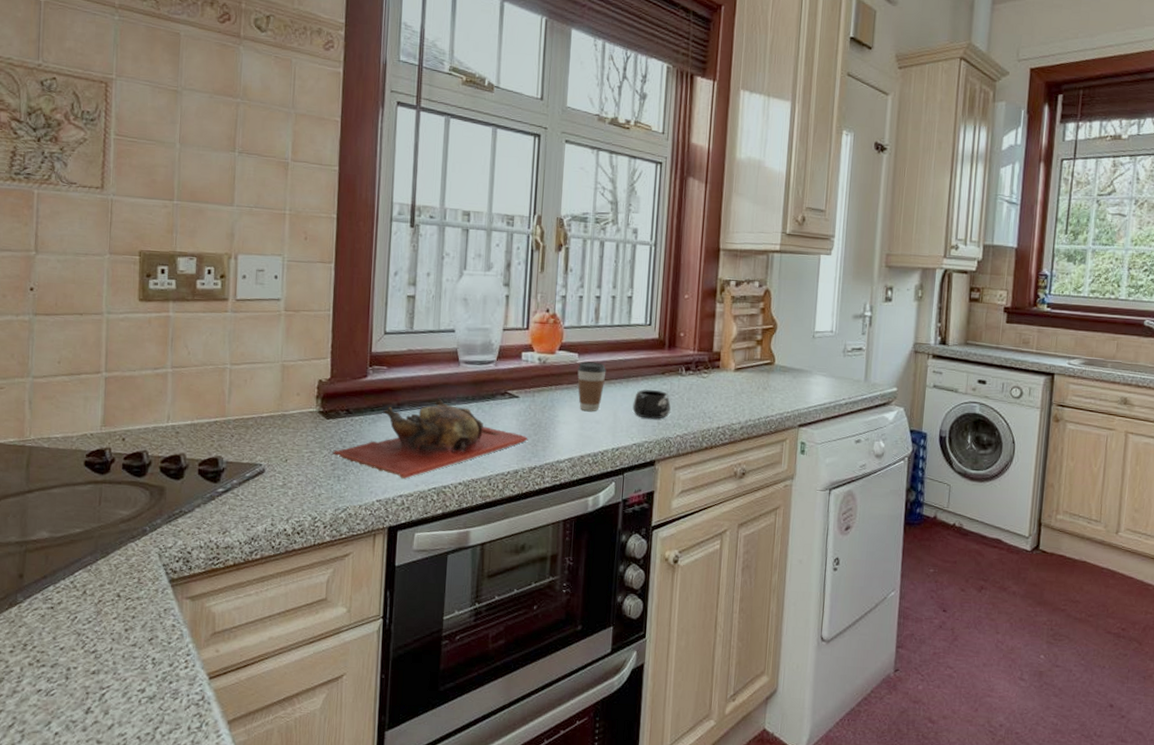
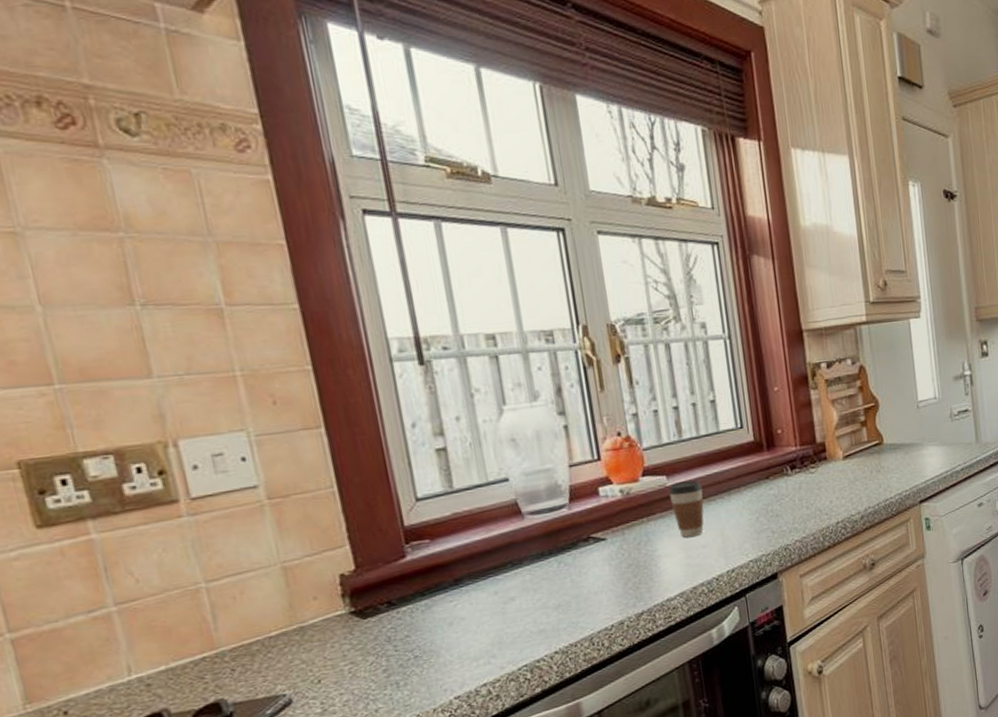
cutting board: present [330,399,528,480] -> none [378,562,628,666]
mug: present [632,389,671,419] -> none [740,497,783,531]

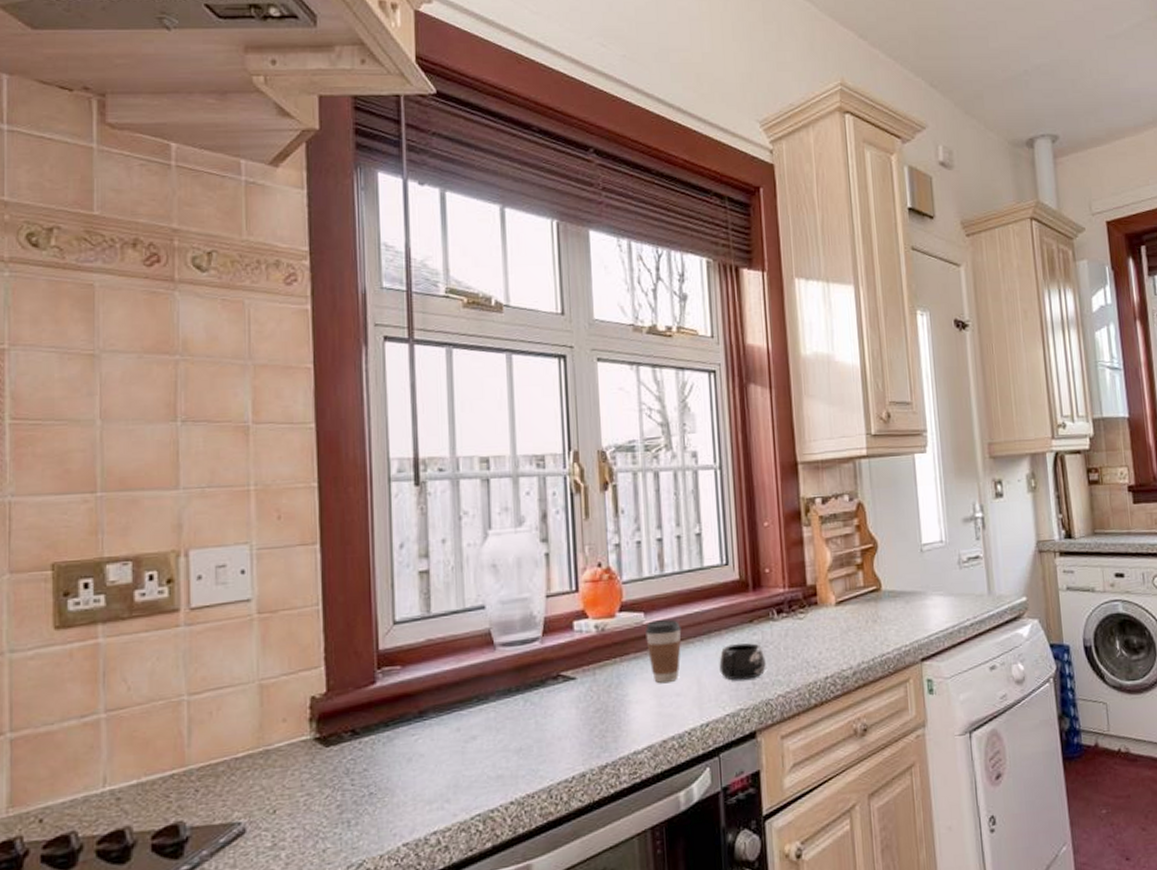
mug: none [740,497,783,531] -> present [719,643,766,681]

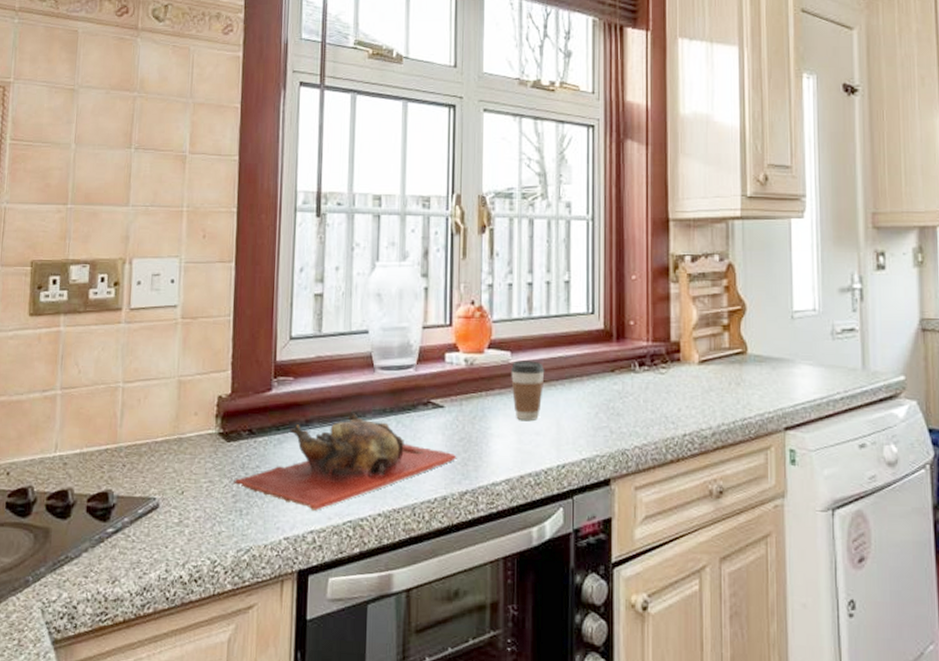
cutting board: none [334,697,594,811] -> present [231,413,457,512]
mug: present [719,643,766,681] -> none [579,391,624,427]

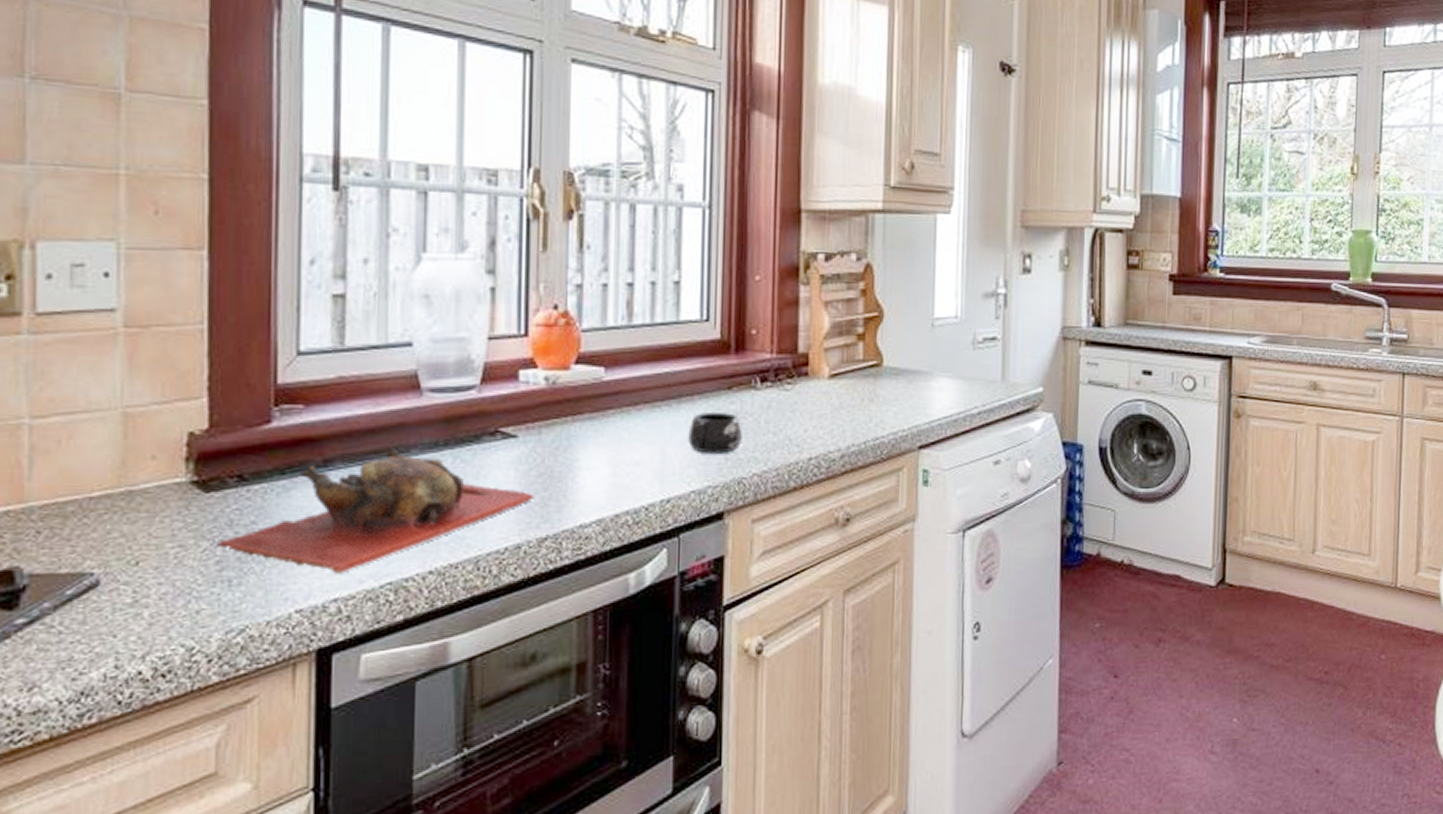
coffee cup: present [511,360,545,422] -> none [604,378,648,451]
mug: none [579,391,624,427] -> present [688,413,742,453]

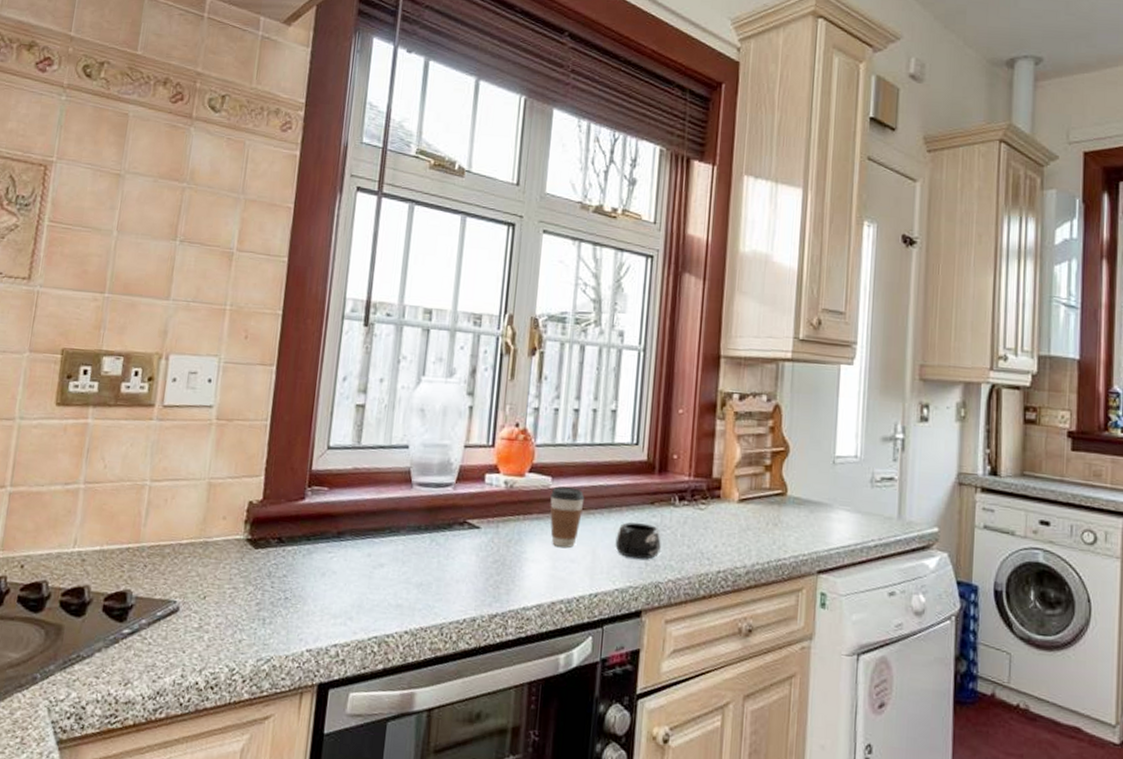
cutting board: present [213,448,535,575] -> none [256,528,490,625]
coffee cup: none [604,378,648,451] -> present [549,486,585,548]

